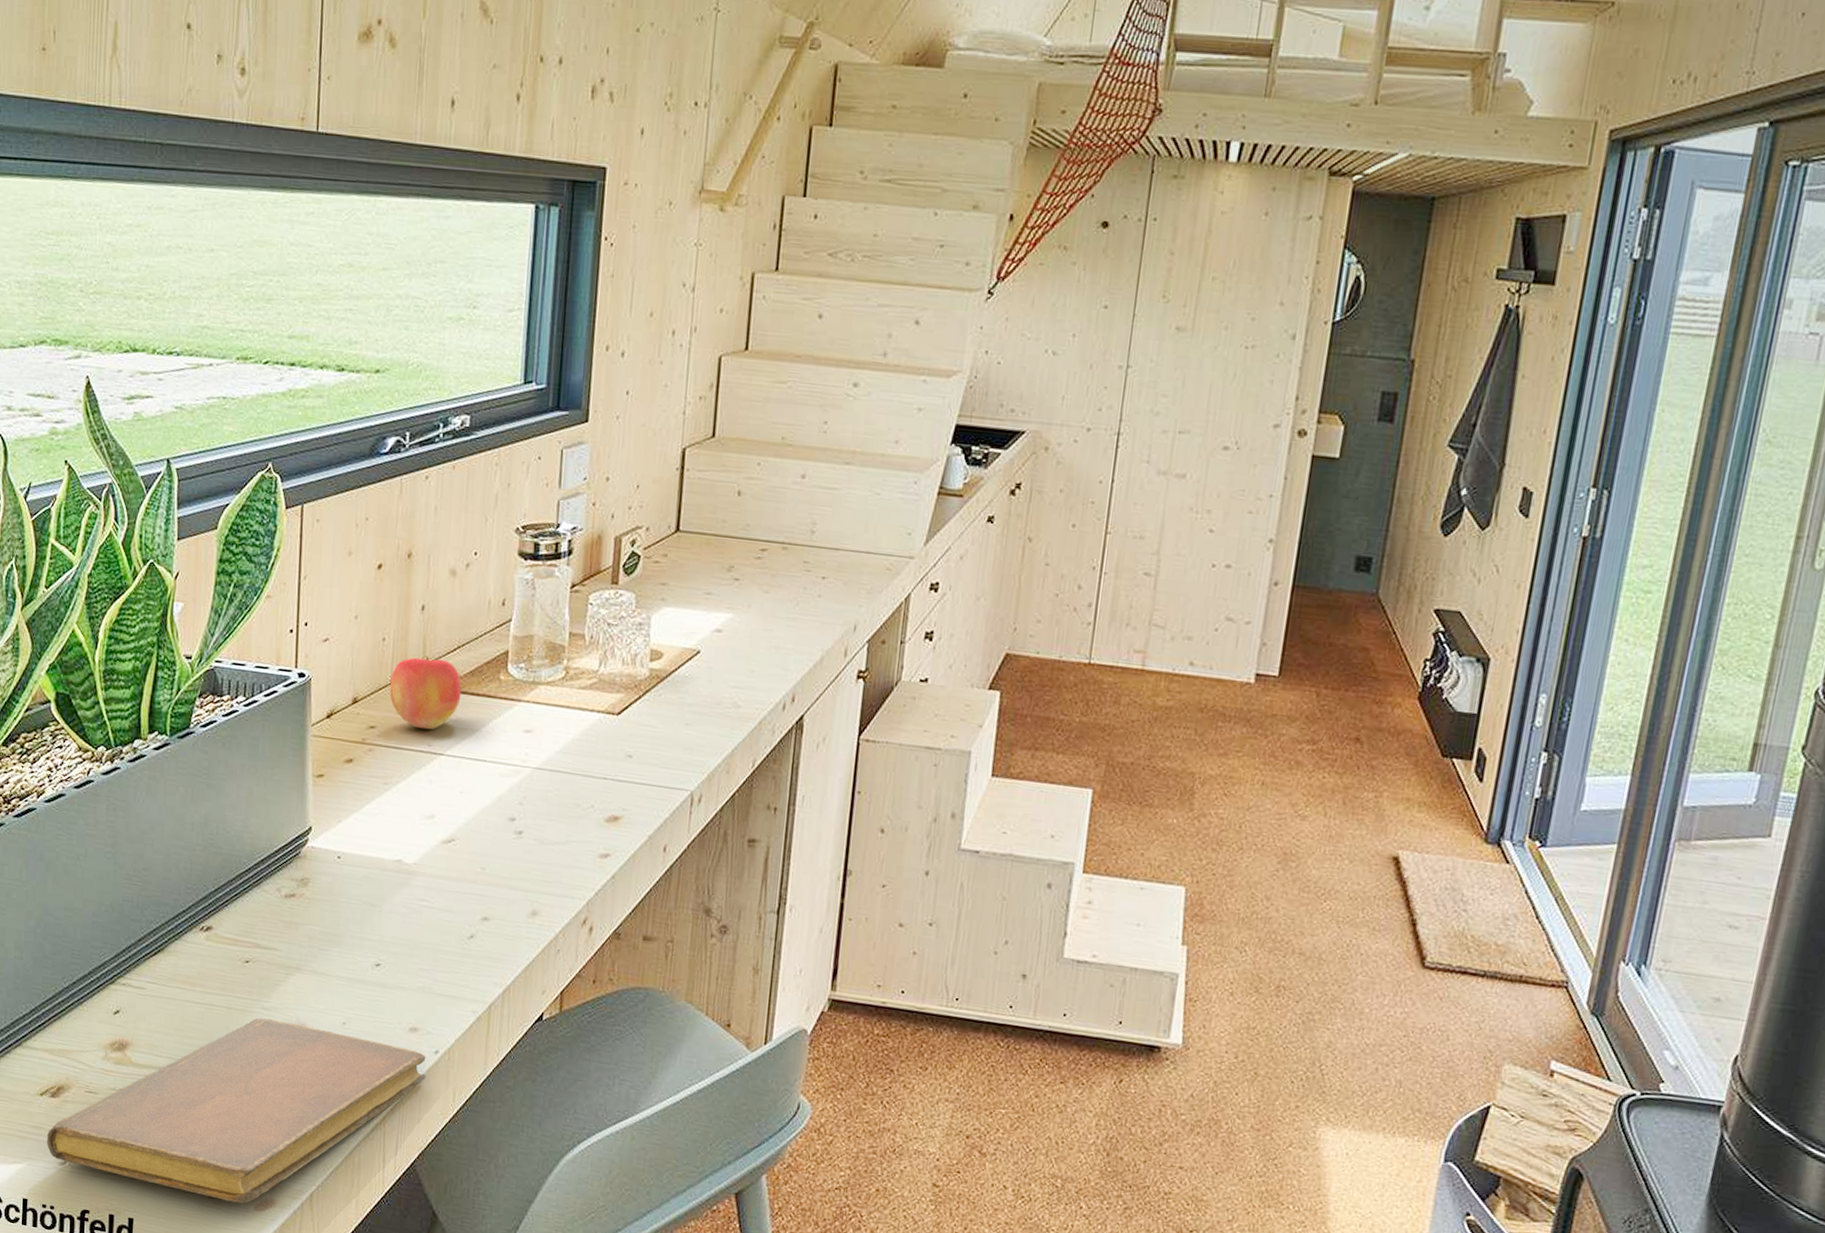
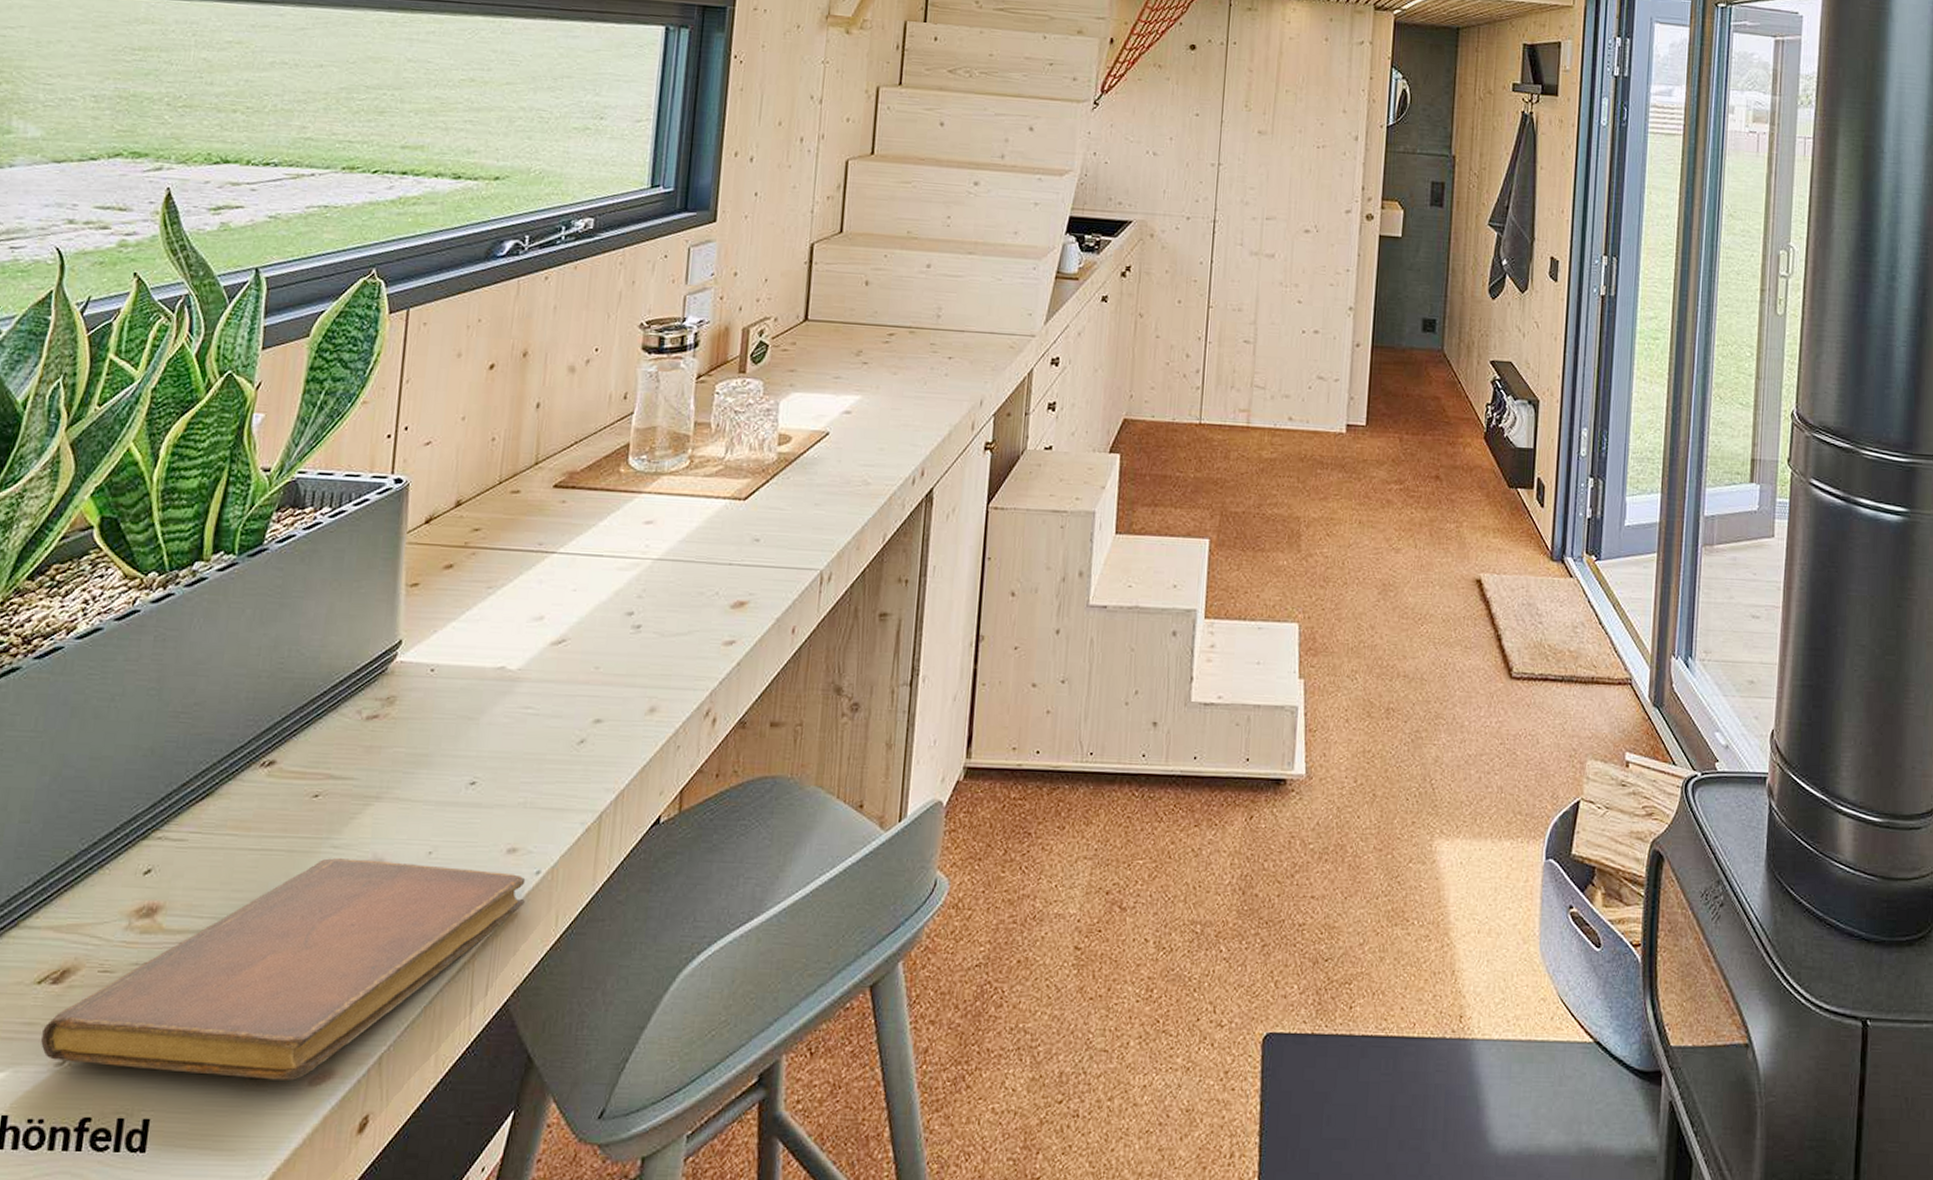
apple: present [390,656,462,730] -> none [498,453,578,528]

